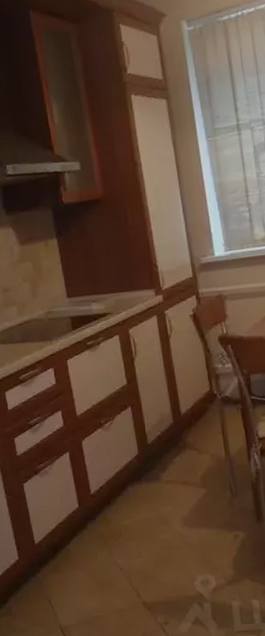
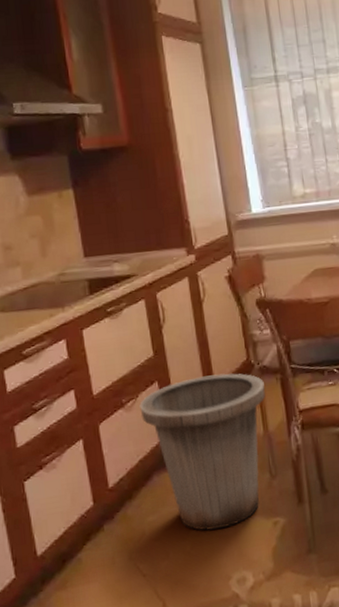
trash can: none [115,402,227,537] -> present [139,373,265,531]

